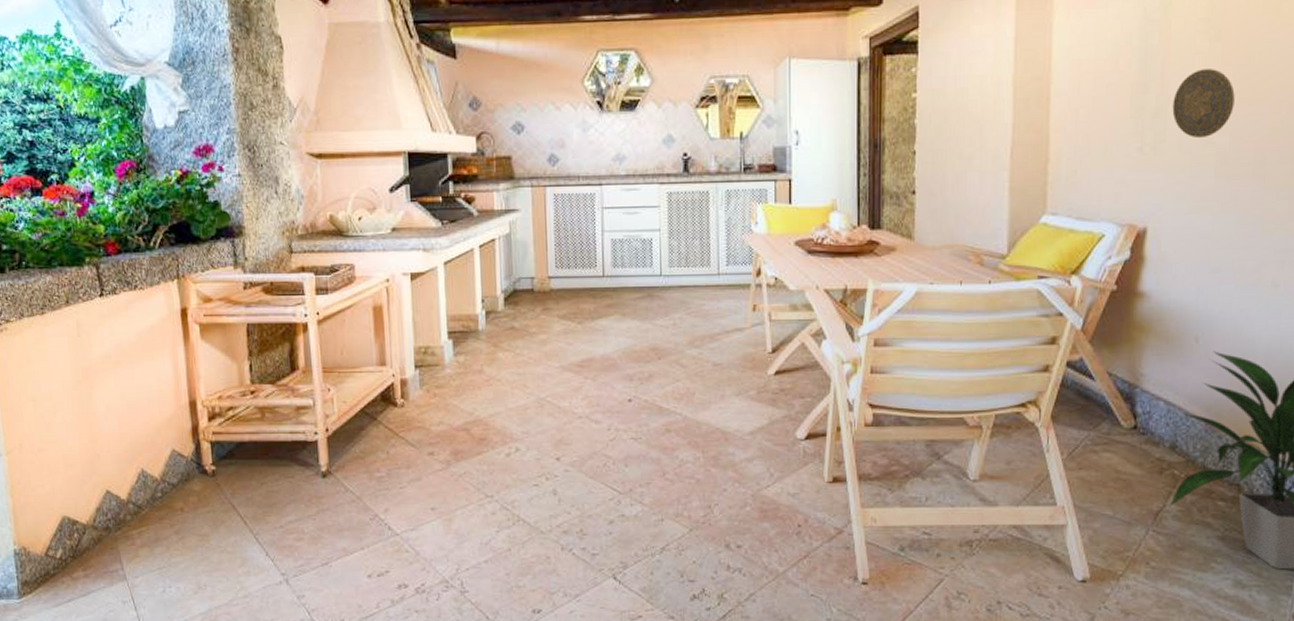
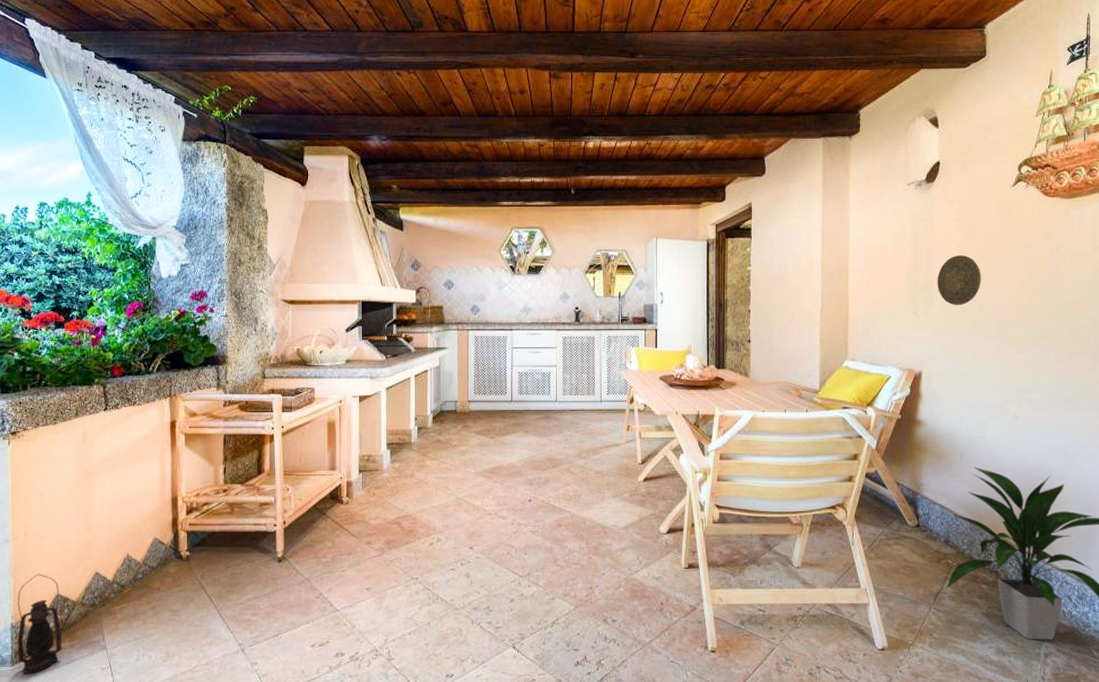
lantern: none [18,492,76,608] -> present [17,574,63,675]

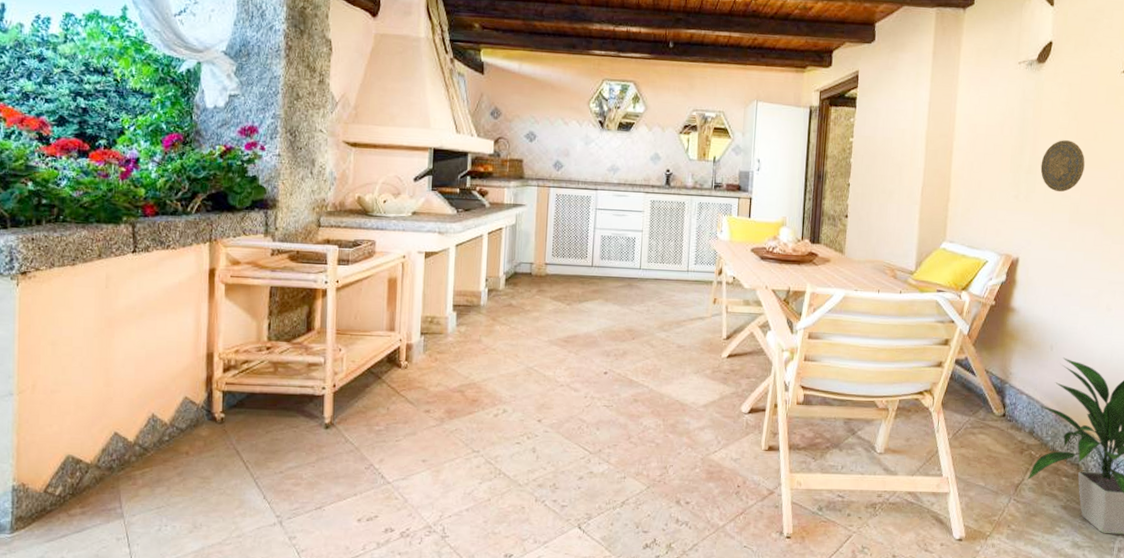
lantern: present [17,574,63,675] -> none [19,432,72,543]

